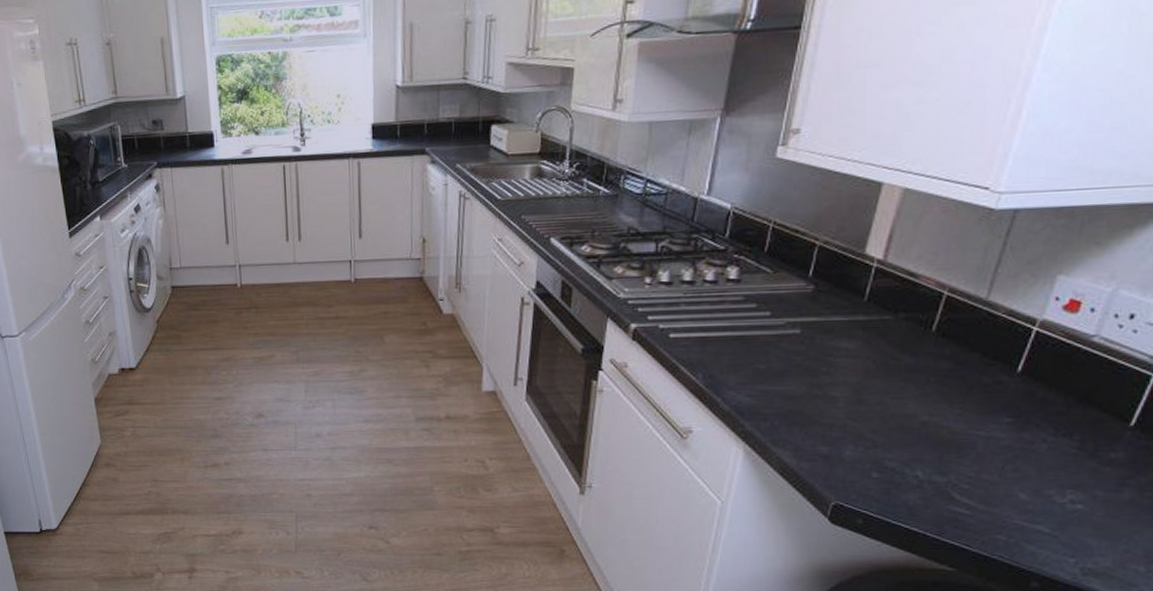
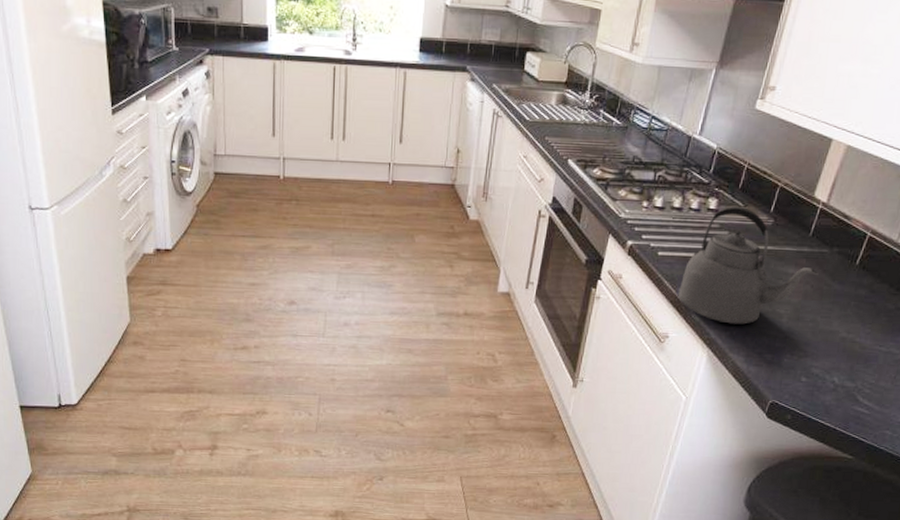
kettle: none [699,274,882,413] -> present [678,206,819,325]

